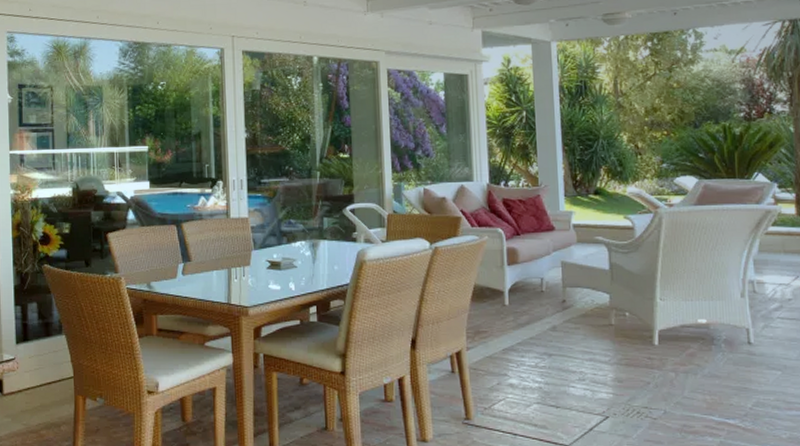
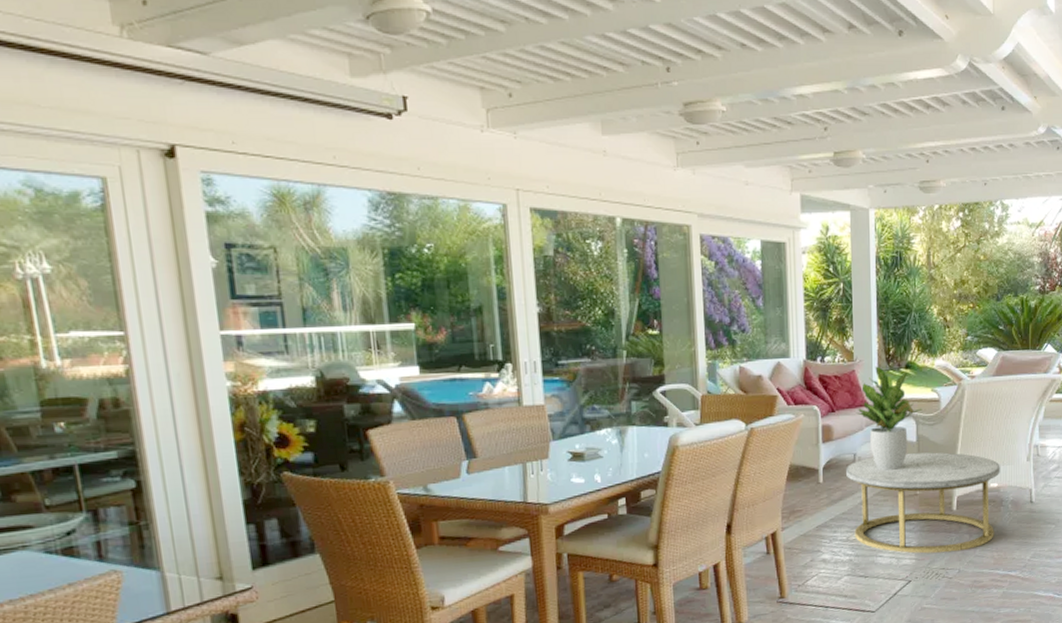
coffee table: none [533,280,709,390] -> present [846,452,1000,554]
potted plant: none [541,191,615,297] -> present [855,366,923,471]

